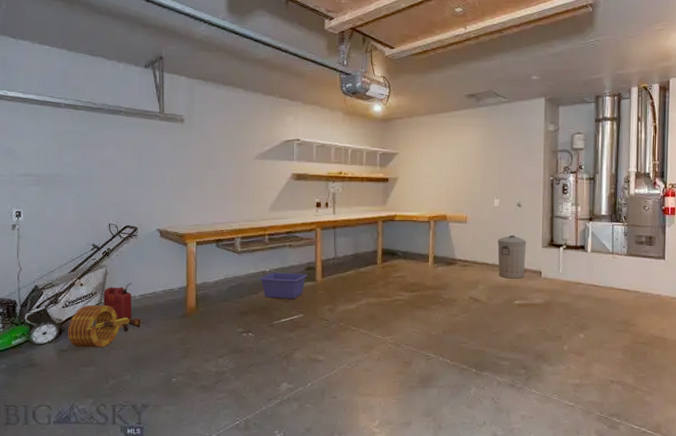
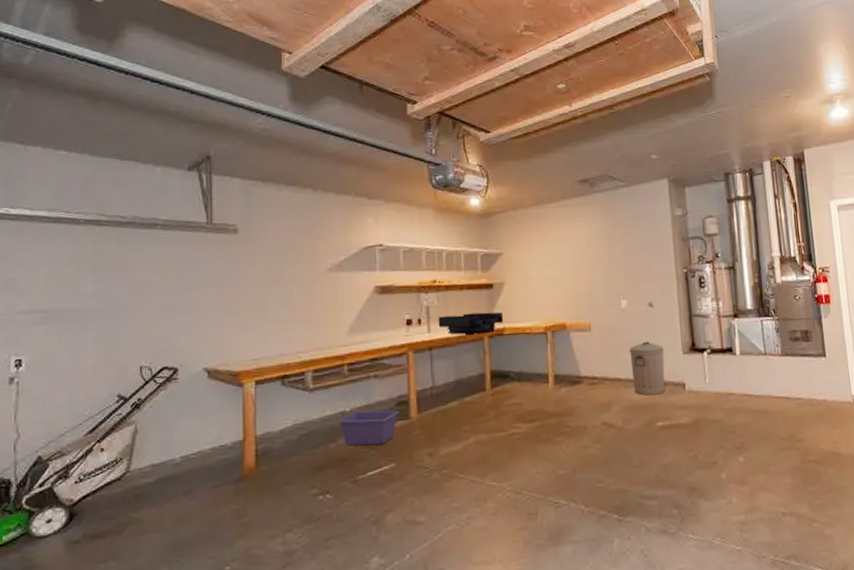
garden hose: present [68,305,142,348] -> none [82,474,183,536]
fuel can: present [103,282,133,320] -> none [131,441,171,493]
tool box: none [342,201,396,219] -> present [438,312,504,335]

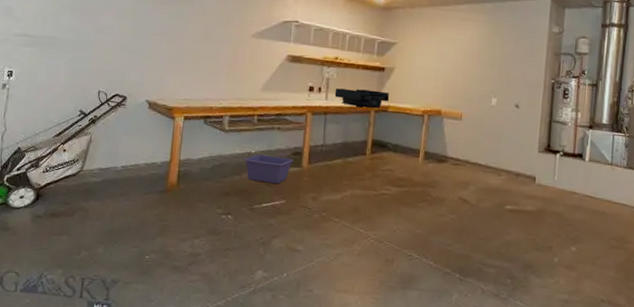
trash can: present [629,341,665,396] -> none [490,136,523,183]

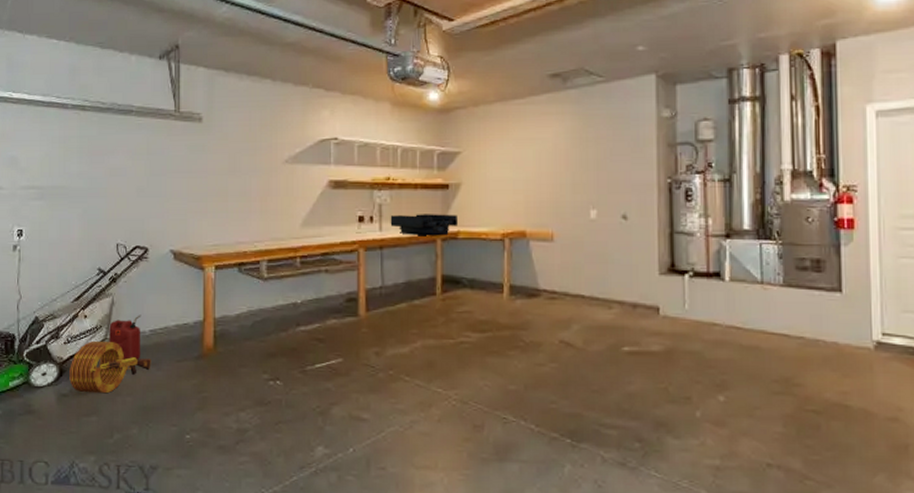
garden hose: none [45,172,121,217] -> present [69,342,151,394]
fuel can: none [84,152,115,191] -> present [109,315,141,360]
storage bin: present [244,154,294,184] -> none [289,304,348,339]

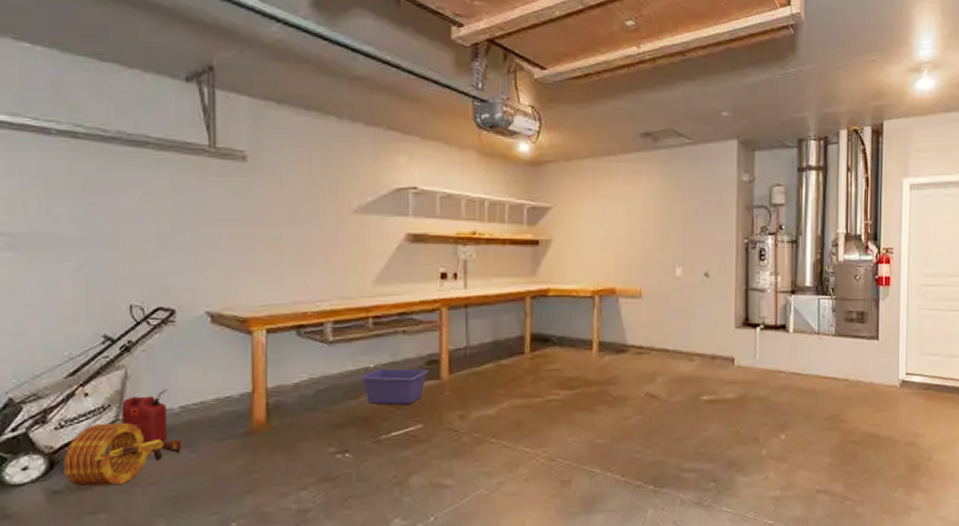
storage bin: none [289,304,348,339] -> present [359,368,429,405]
tool box: present [390,214,459,236] -> none [476,271,549,294]

